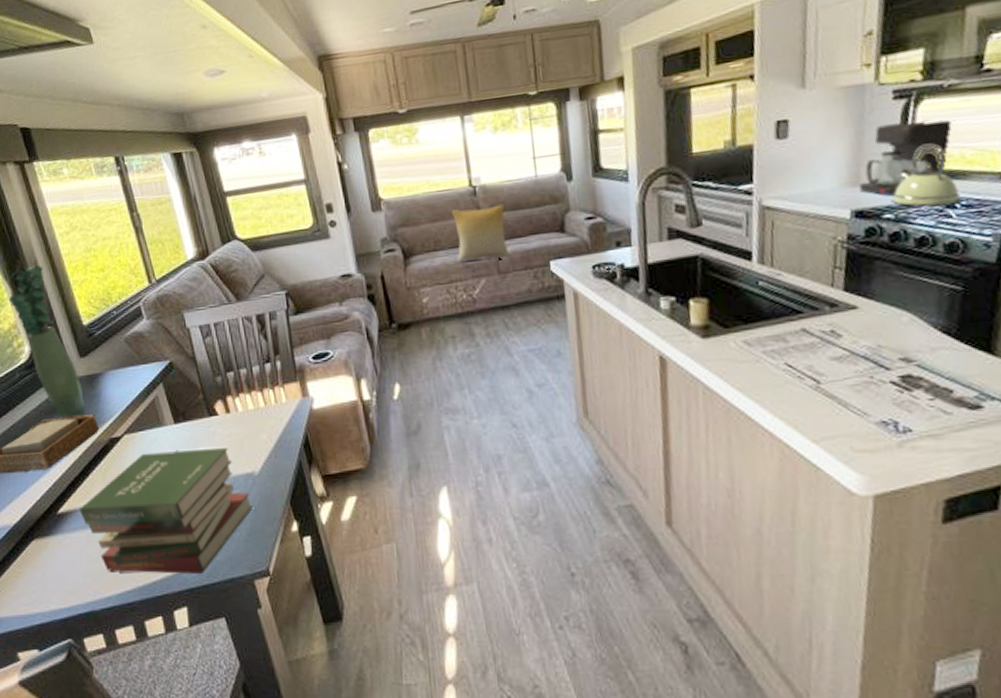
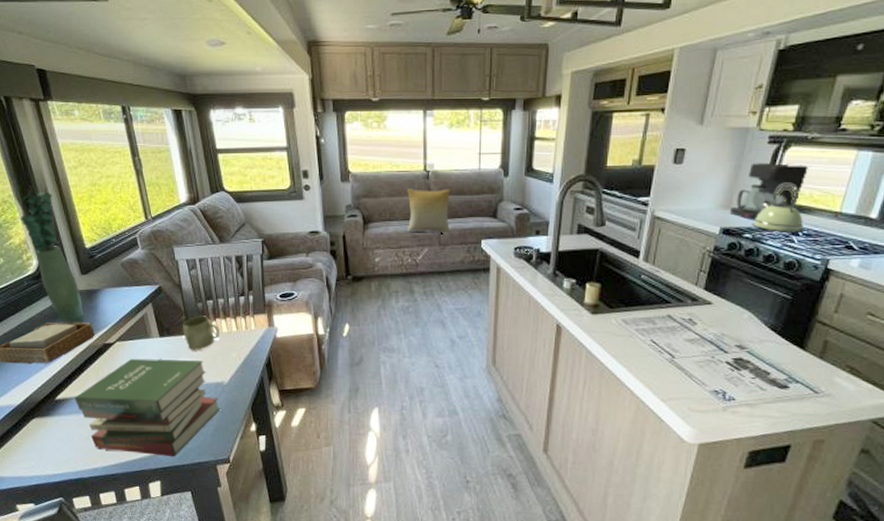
mug: none [200,391,245,437] -> present [183,315,219,351]

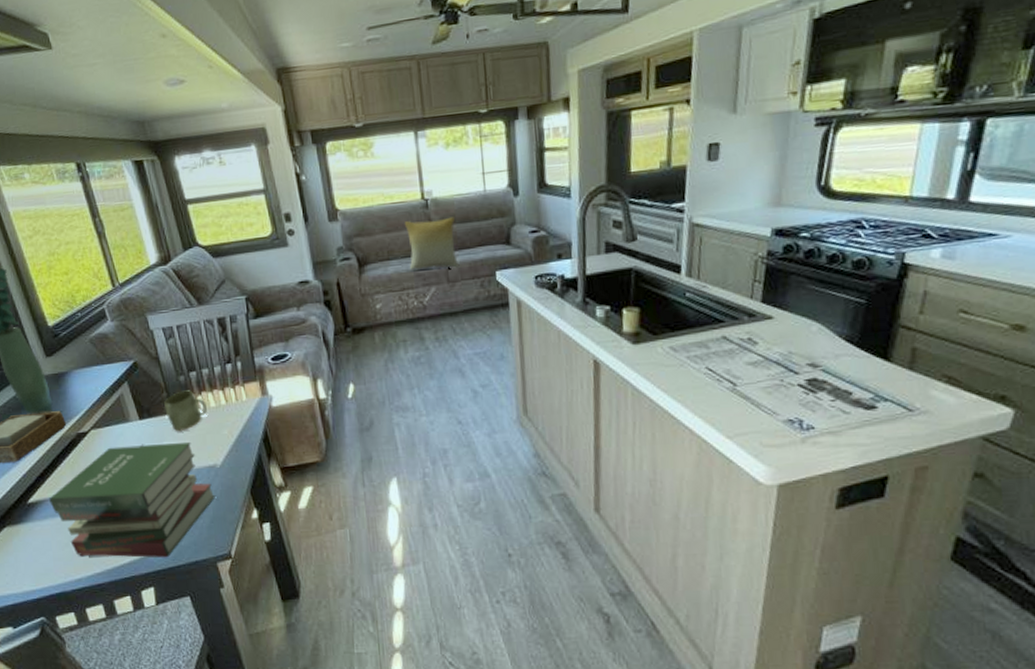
coffee maker: present [729,163,811,220] -> none [779,146,869,217]
kettle: present [751,182,803,233] -> none [807,168,869,227]

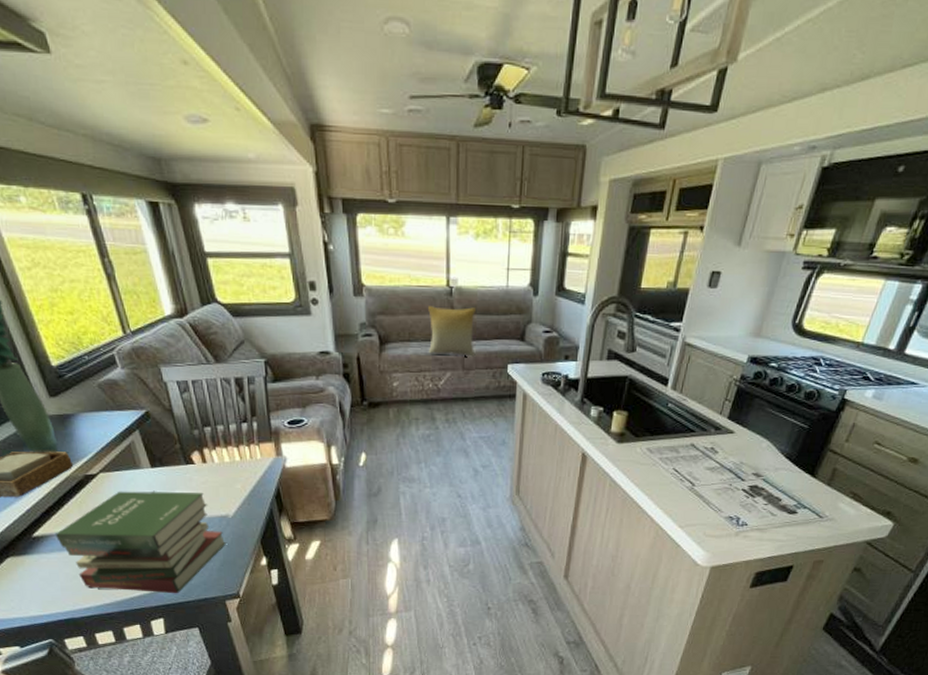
mug: present [164,390,207,432] -> none [177,444,221,483]

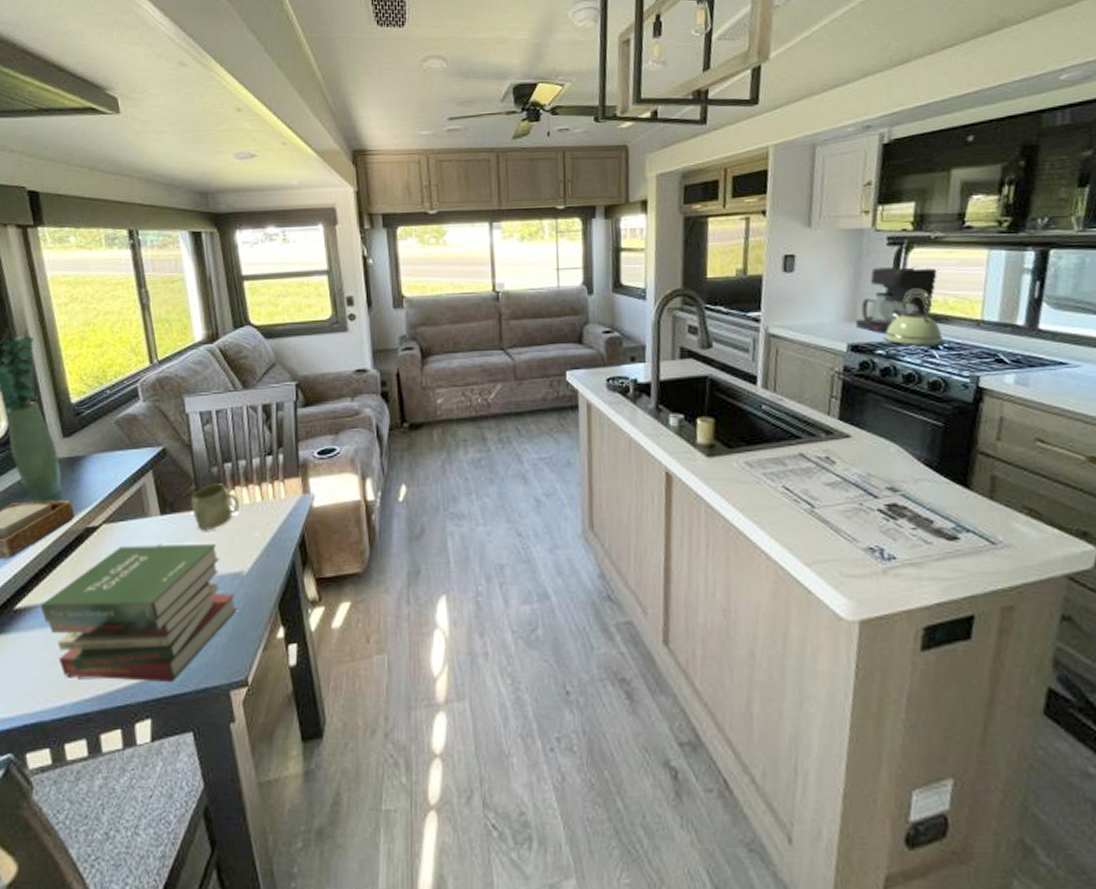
mug: none [177,444,221,483] -> present [191,483,239,532]
pillow: present [428,306,477,355] -> none [474,311,527,365]
coffee maker: none [758,290,841,349] -> present [855,266,940,334]
kettle: none [778,311,827,363] -> present [882,288,943,347]

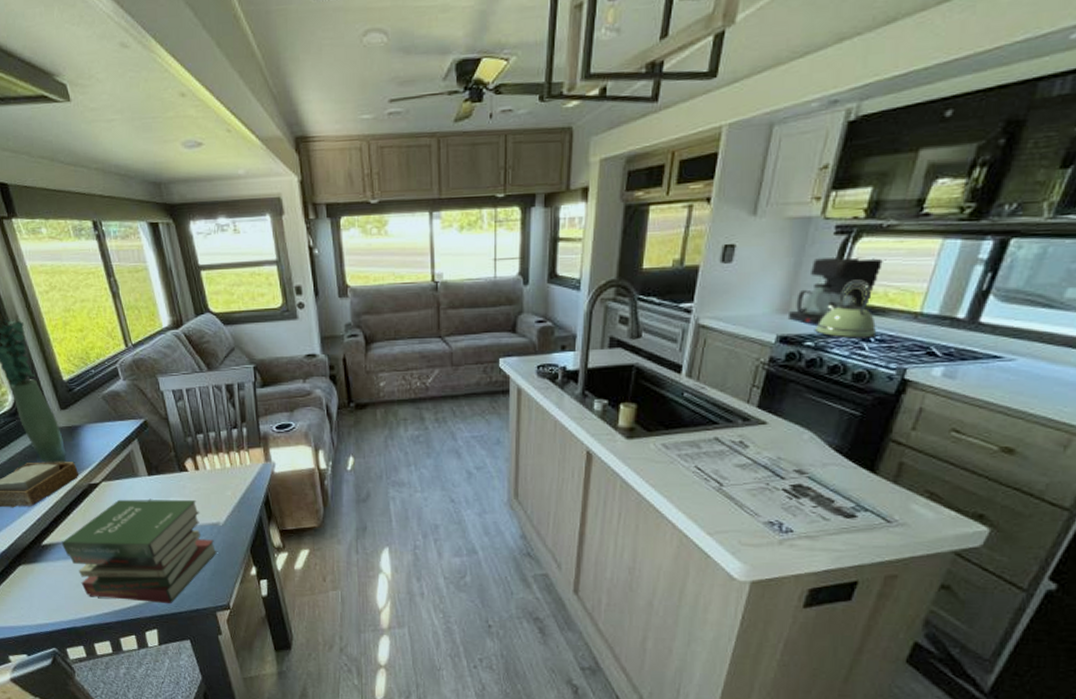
mug: present [191,483,239,532] -> none [172,451,212,490]

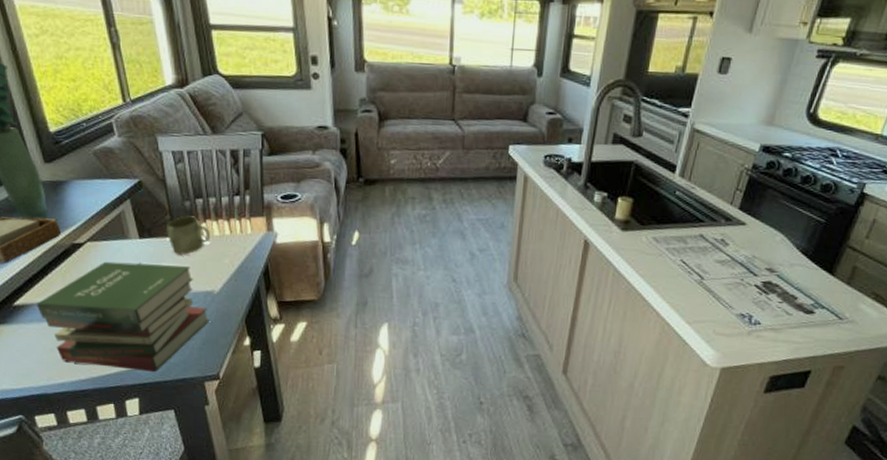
mug: none [172,451,212,490] -> present [167,216,210,256]
coffee maker: present [787,257,886,325] -> none [771,78,857,138]
kettle: present [814,279,876,339] -> none [792,100,844,154]

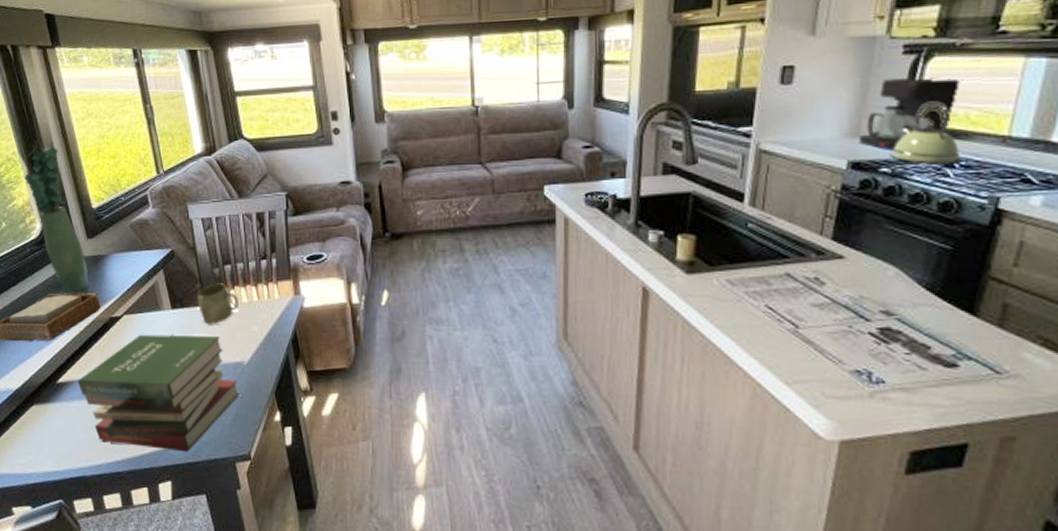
coffee maker: none [771,78,857,138] -> present [858,77,964,150]
kettle: none [792,100,844,154] -> present [889,101,960,164]

